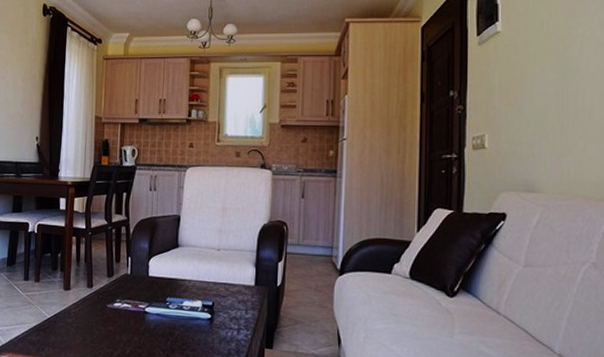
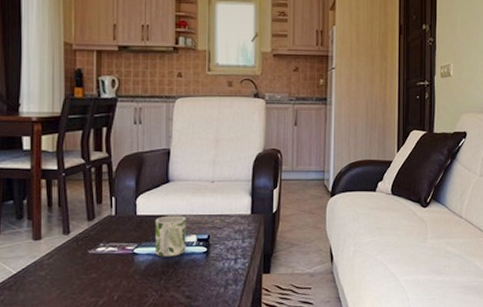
mug: none [164,279,193,320] -> present [155,215,186,257]

